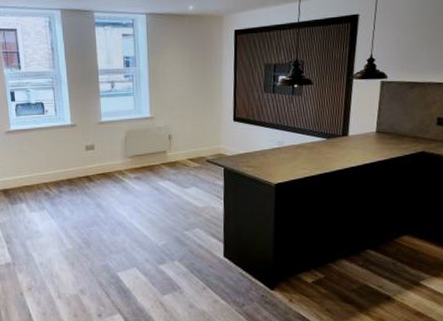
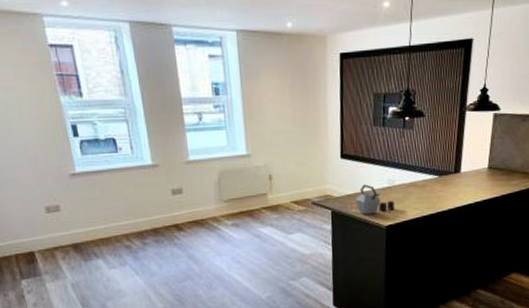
kettle: none [246,145,284,174] -> present [355,184,395,216]

